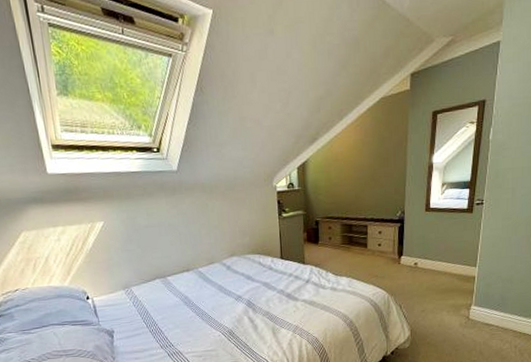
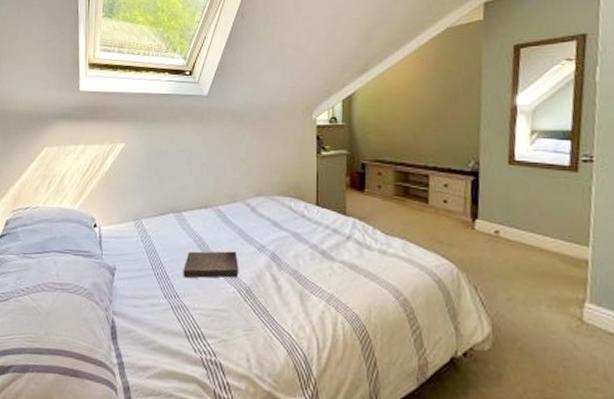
book: none [174,303,221,330] -> present [183,251,238,278]

